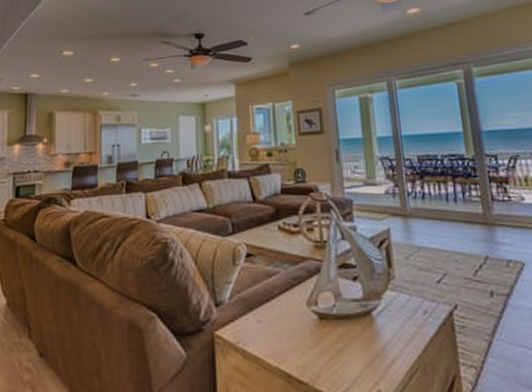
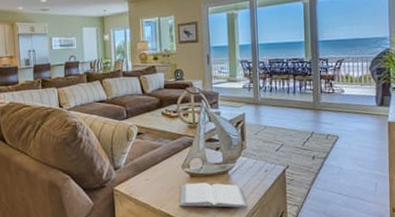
book: none [304,327,402,369] -> present [179,182,247,208]

